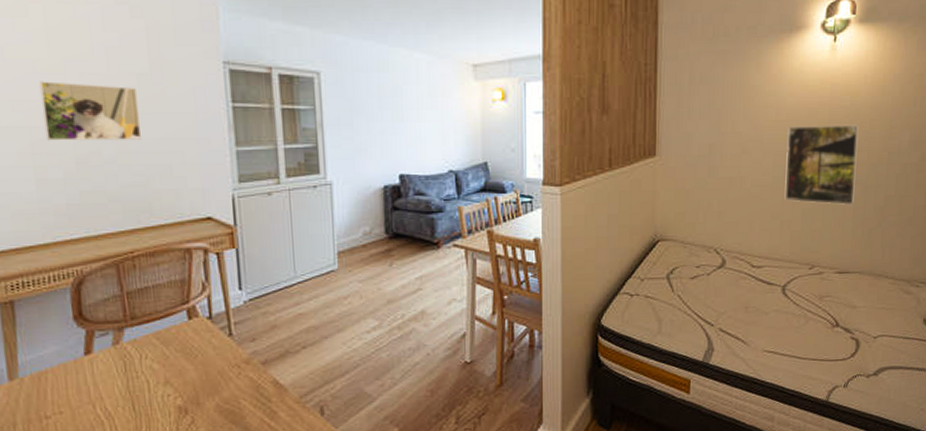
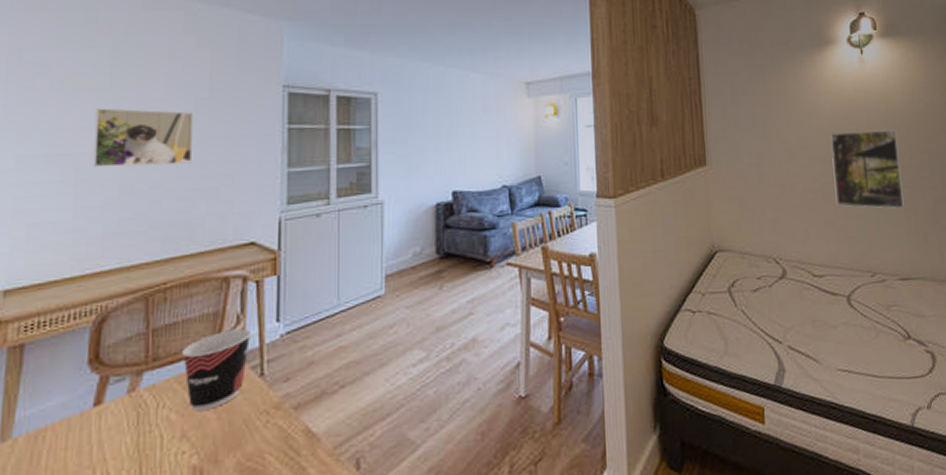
cup: none [155,294,218,362] -> present [181,328,252,411]

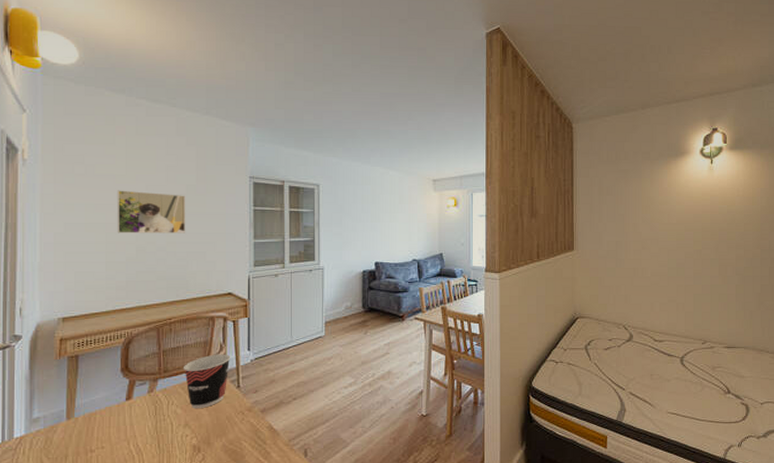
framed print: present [829,129,904,208] -> none [677,227,735,291]

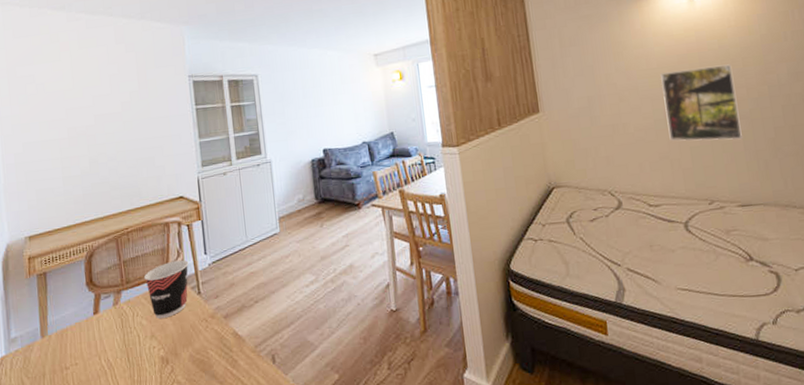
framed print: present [117,190,186,233] -> none [66,102,134,148]
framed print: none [677,227,735,291] -> present [660,64,742,142]

